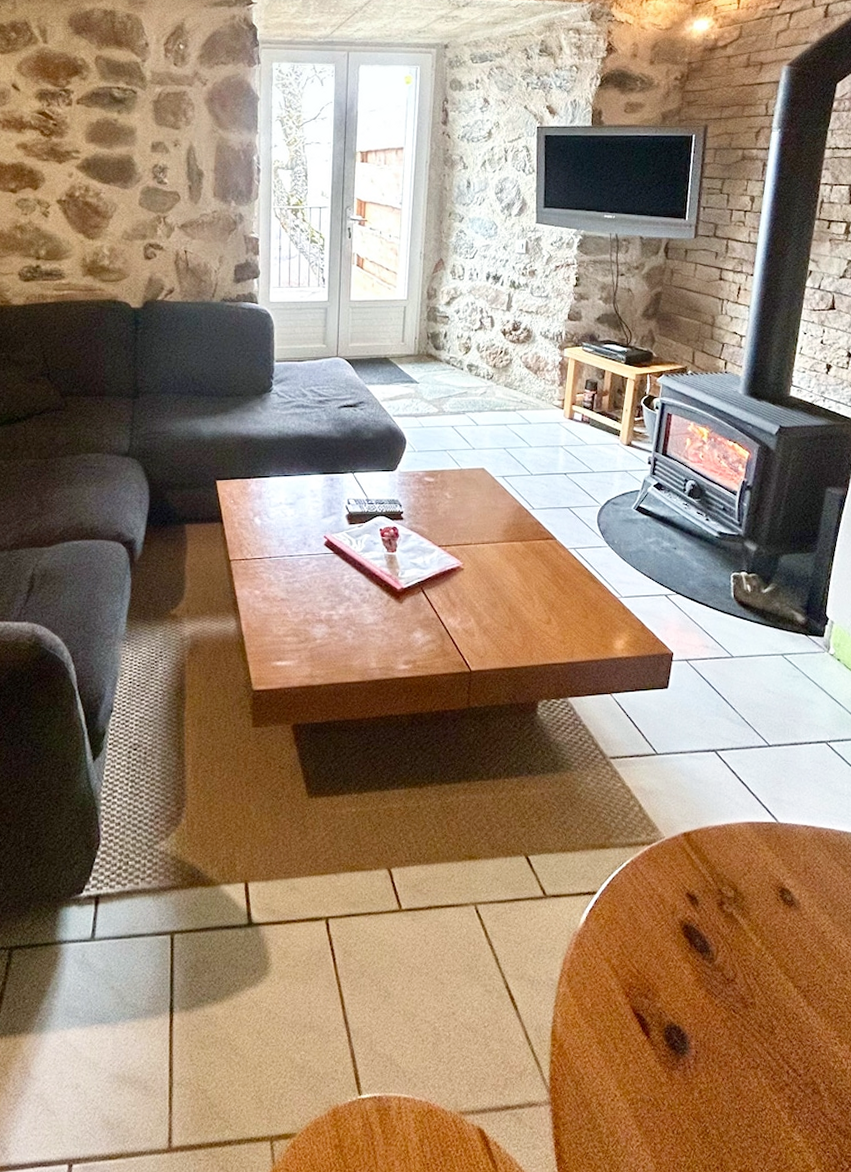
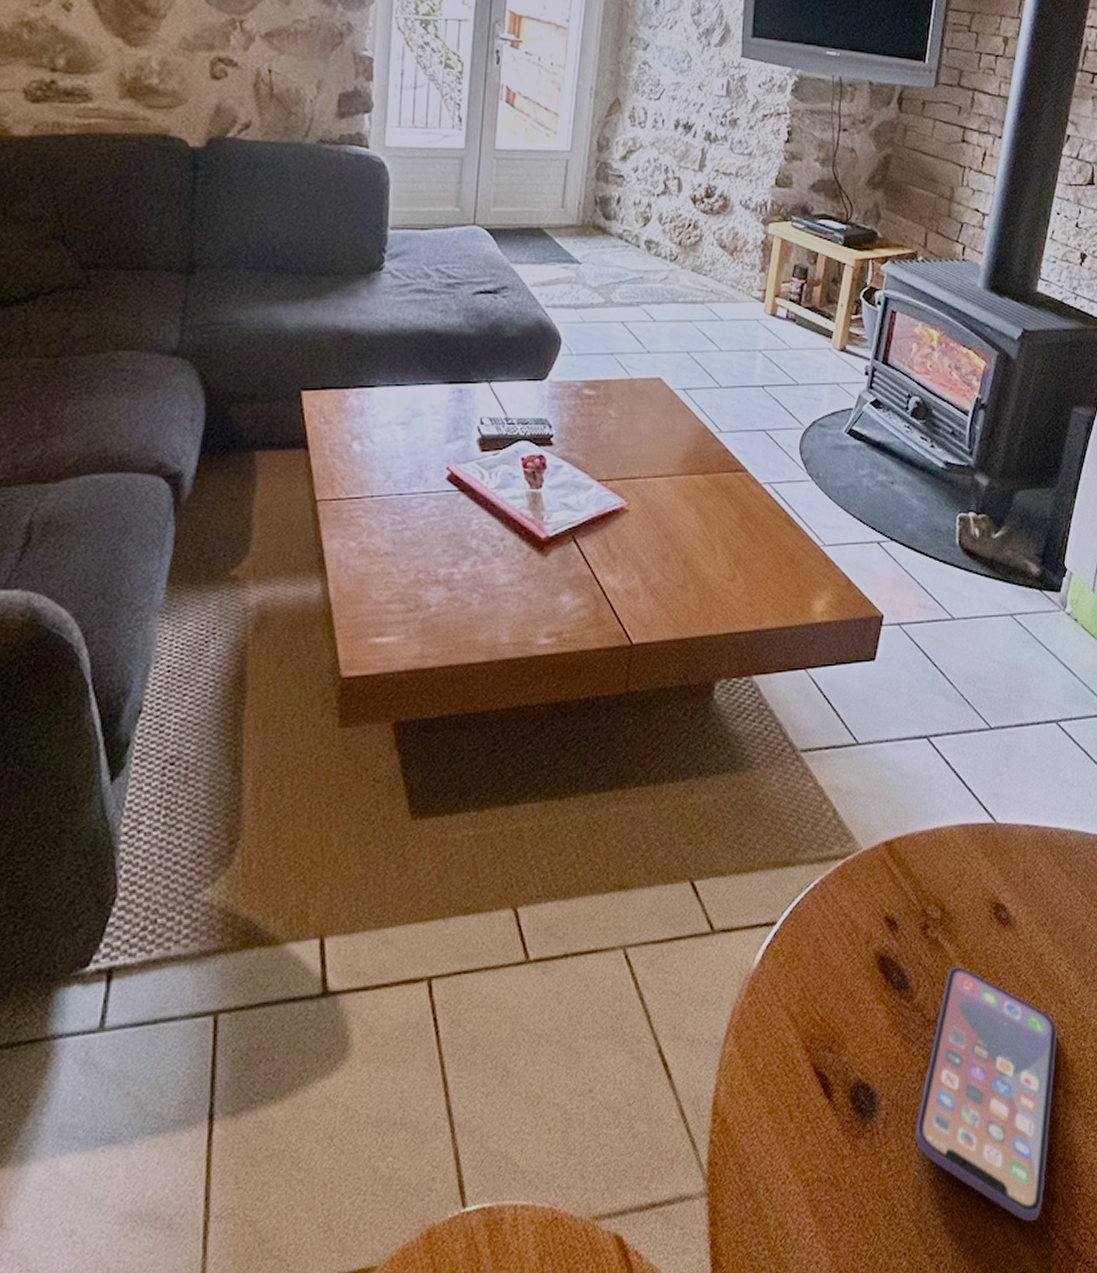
smartphone: none [721,937,842,1153] -> present [914,967,1058,1222]

